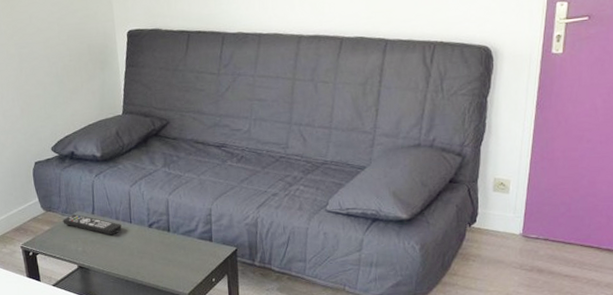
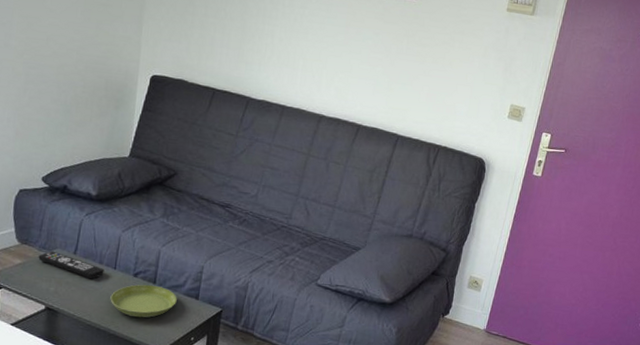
saucer: none [132,233,193,266] -> present [110,284,177,318]

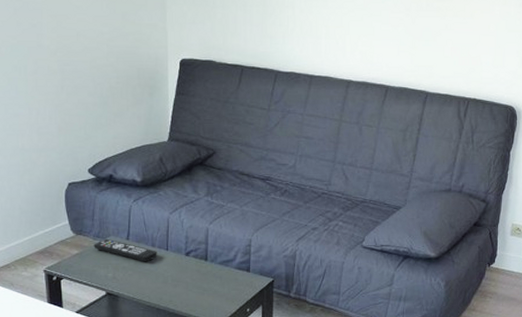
saucer: present [110,284,177,318] -> none [166,262,229,295]

